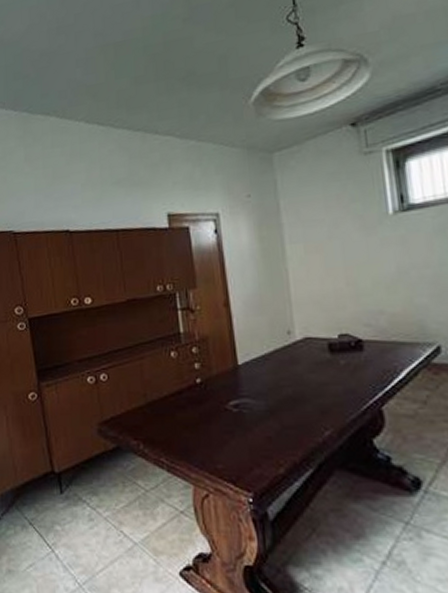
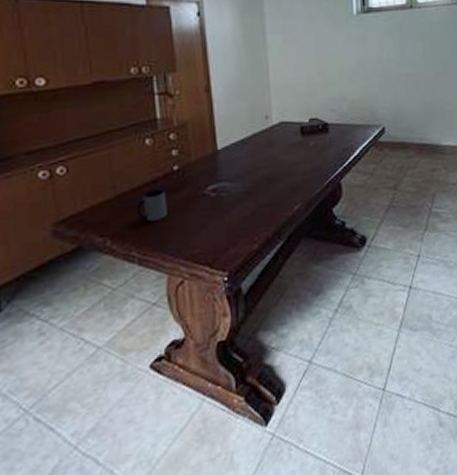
mug: none [164,401,192,430] -> present [136,189,167,222]

